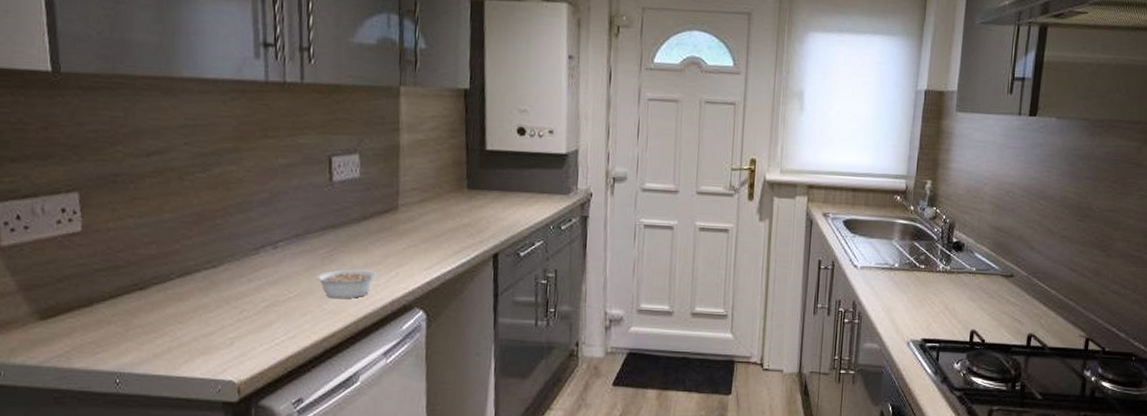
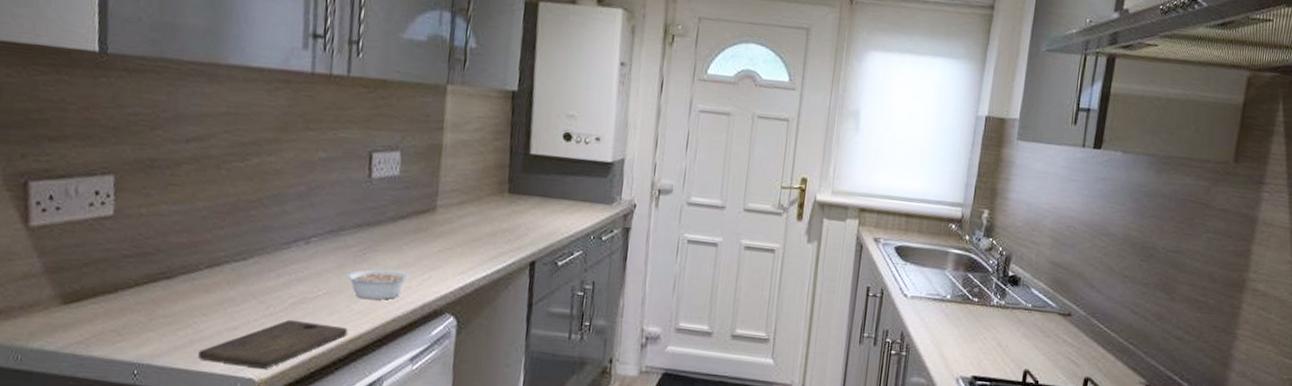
cutting board: none [178,322,321,372] -> present [198,319,348,370]

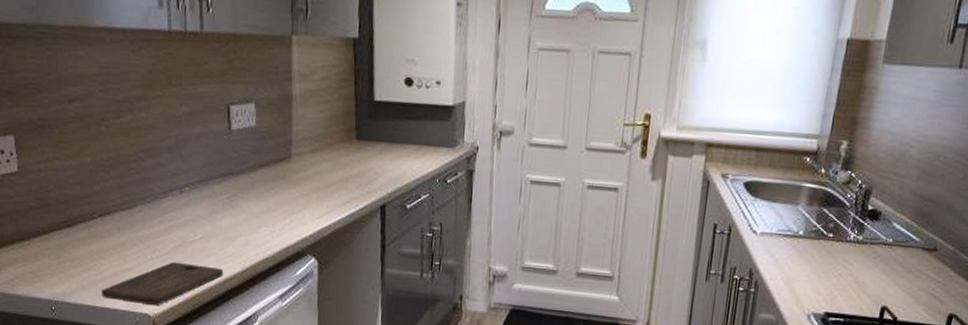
legume: present [345,269,410,300] -> none [217,214,273,244]

